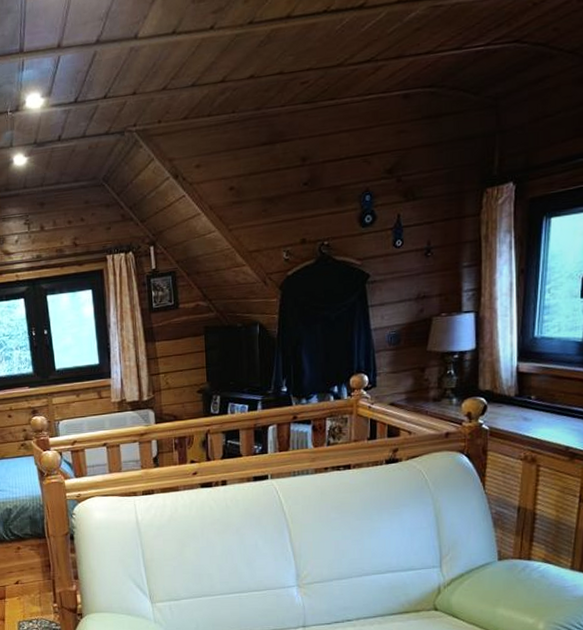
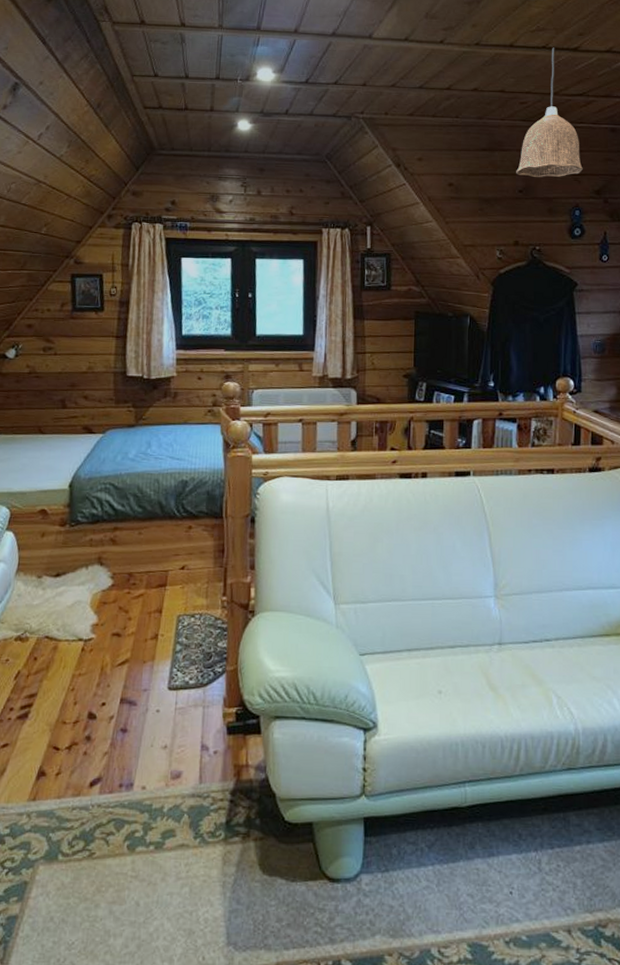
pendant lamp: none [300,9,373,167] -> present [516,47,583,178]

